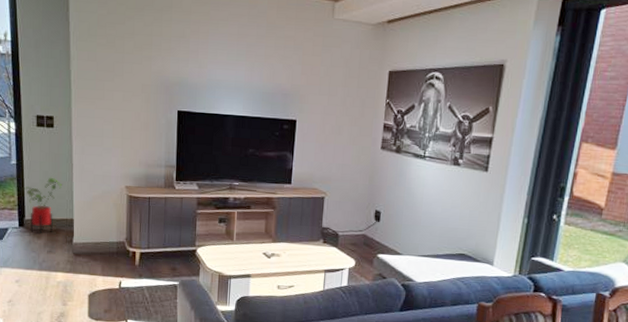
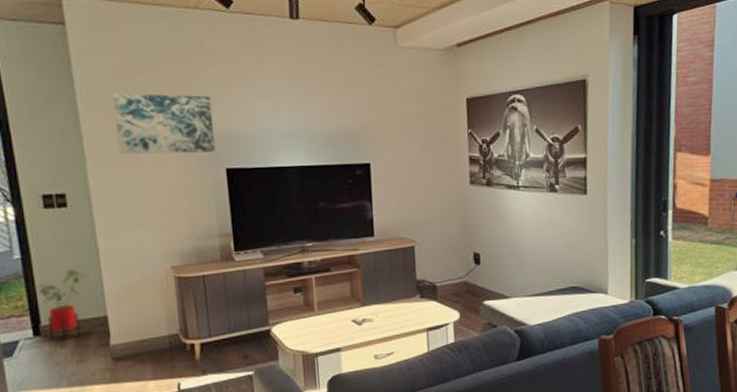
wall art: none [97,38,173,96] -> present [112,93,216,154]

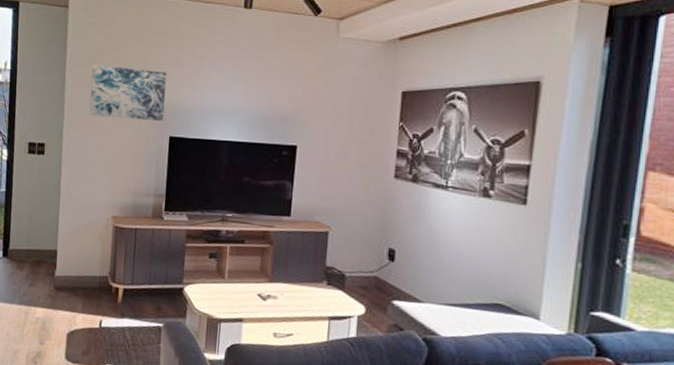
house plant: present [36,268,88,341] -> none [11,205,49,265]

